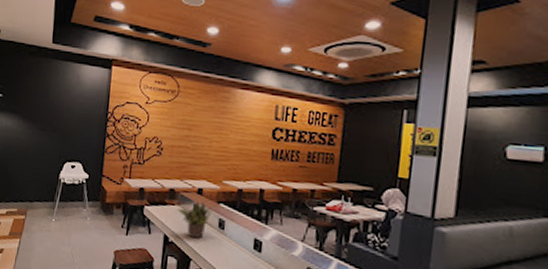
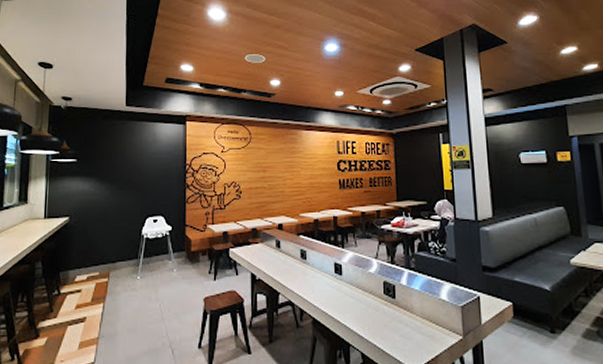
potted plant: present [177,201,213,239] -> none [261,237,294,272]

